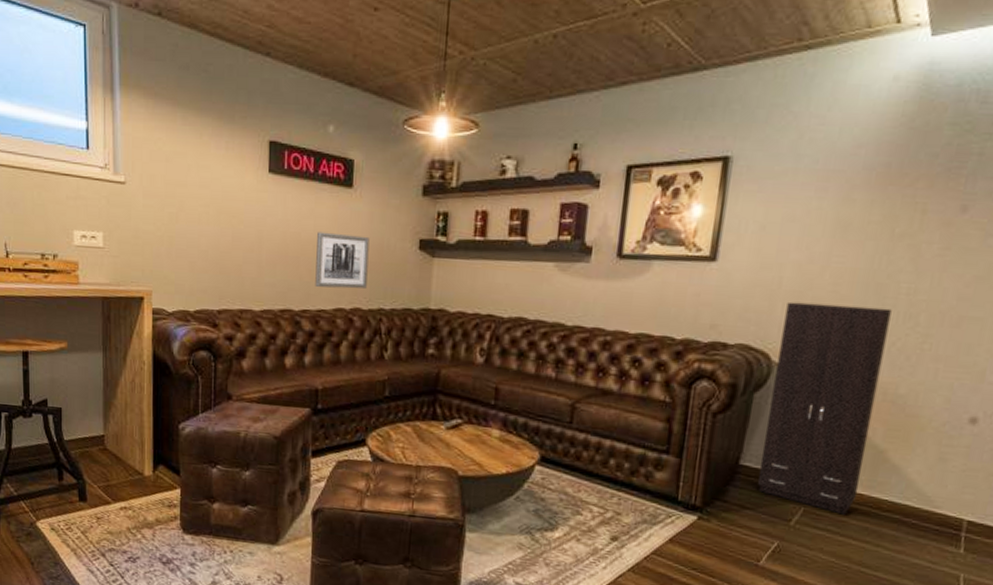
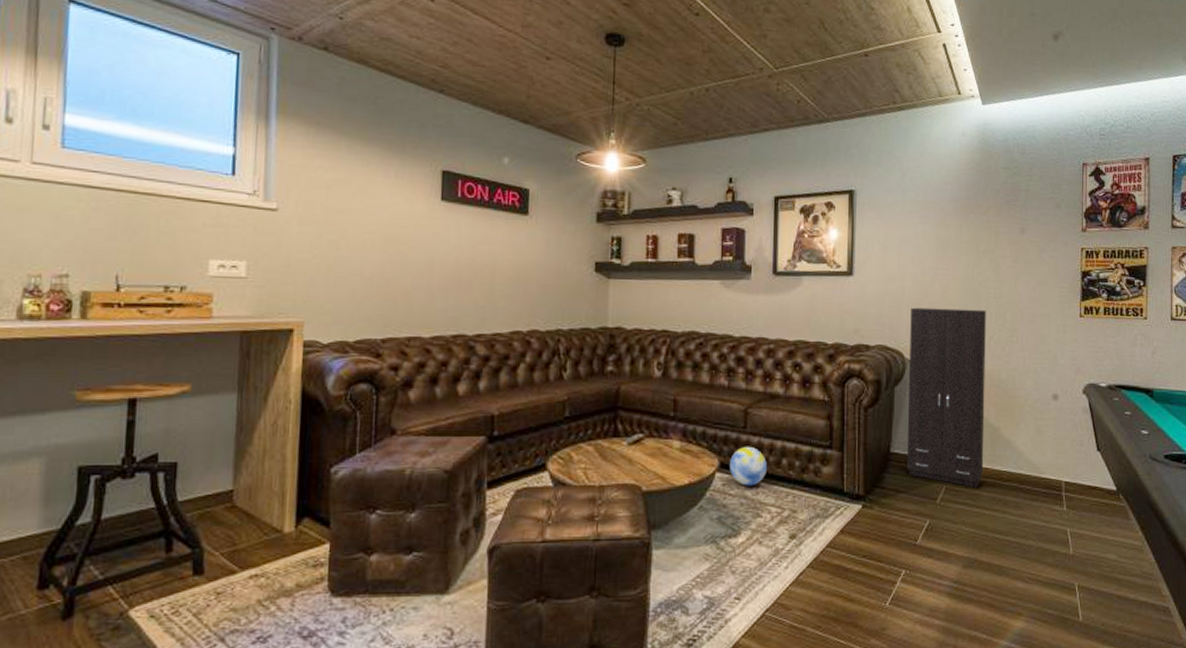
wall art: present [315,231,370,289] -> none [490,257,546,312]
ball: none [551,441,592,483] -> present [730,446,767,486]

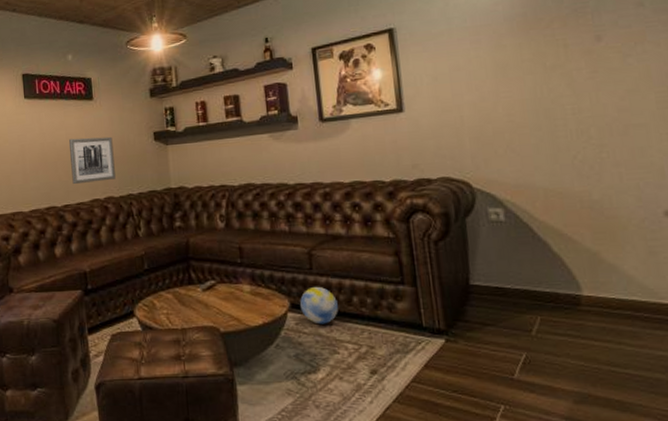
wall art: none [490,257,546,312] -> present [69,136,116,185]
cabinet: present [906,307,986,488] -> none [473,128,585,318]

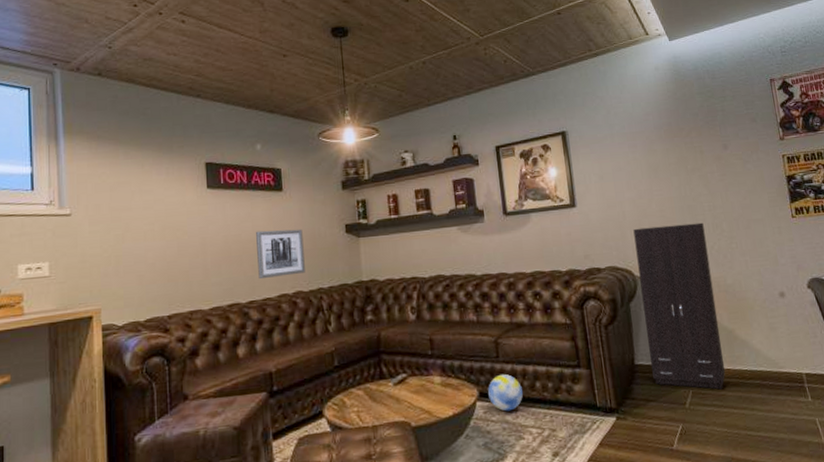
cabinet: none [473,128,585,318] -> present [633,222,725,390]

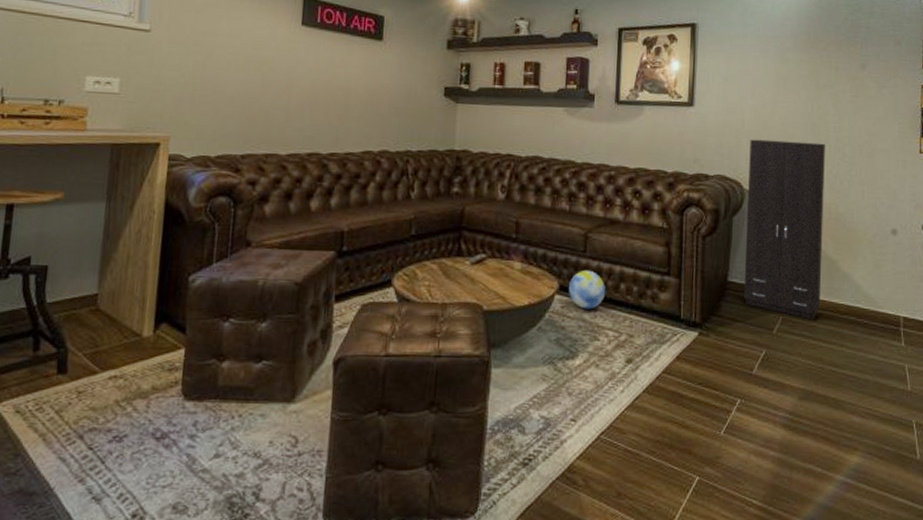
wall art: present [256,229,305,280] -> none [344,79,398,133]

